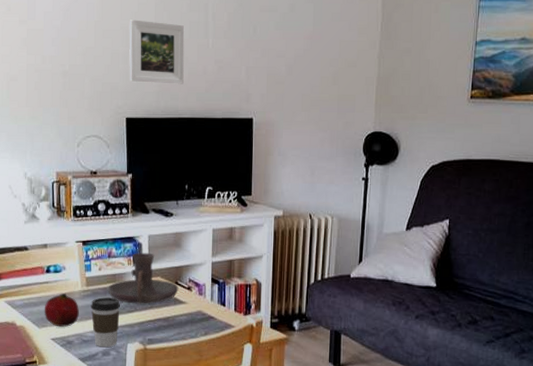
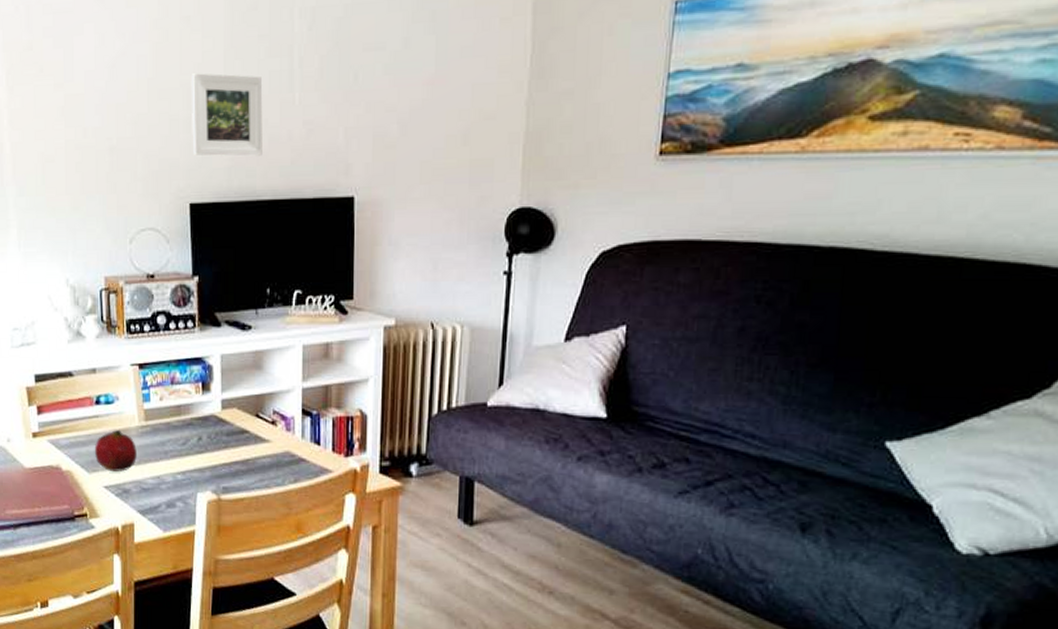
coffee cup: present [91,297,120,348] -> none [151,434,187,498]
candle holder: present [108,252,179,304] -> none [171,377,260,443]

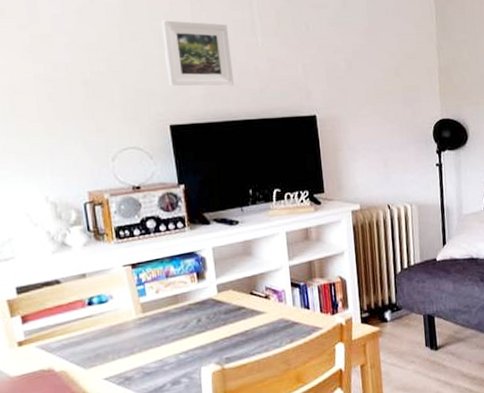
fruit: present [94,430,137,472] -> none [90,325,137,364]

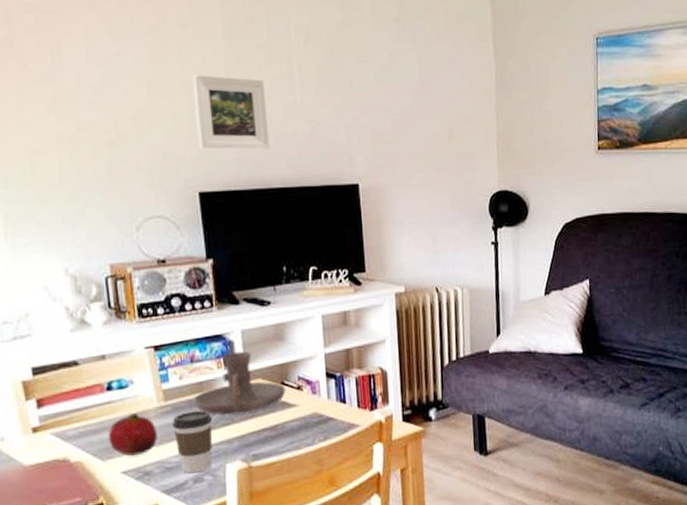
fruit: none [90,325,137,364] -> present [108,413,157,456]
coffee cup: none [150,320,188,377] -> present [172,410,213,474]
candle holder: none [169,266,255,324] -> present [193,351,286,415]

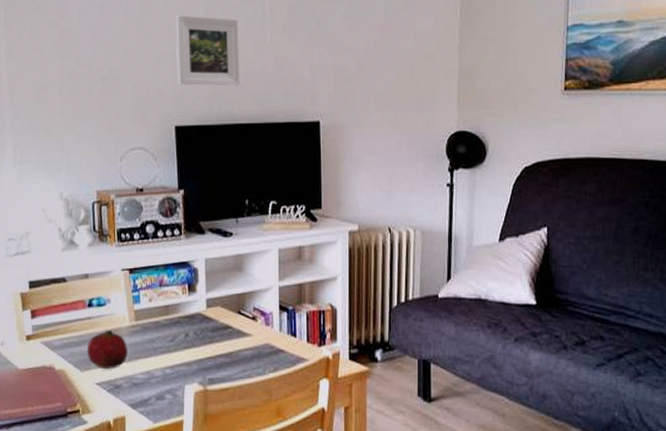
coffee cup: present [172,410,213,474] -> none [141,333,175,391]
candle holder: present [193,351,286,415] -> none [160,279,242,339]

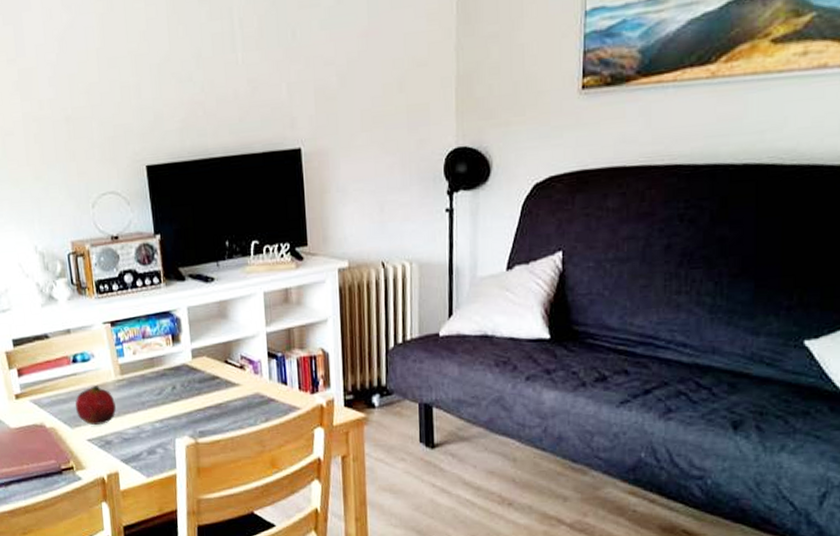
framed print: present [175,15,239,86] -> none [137,39,211,120]

